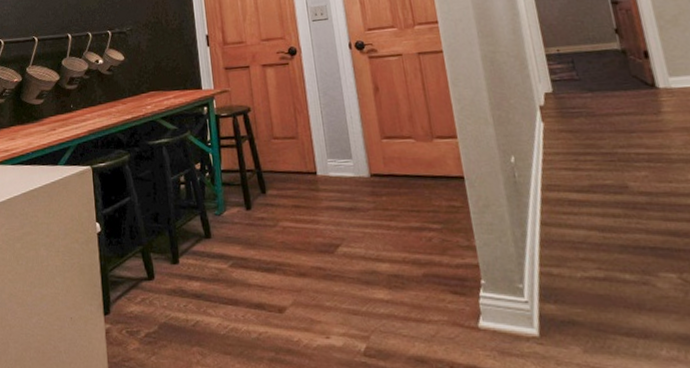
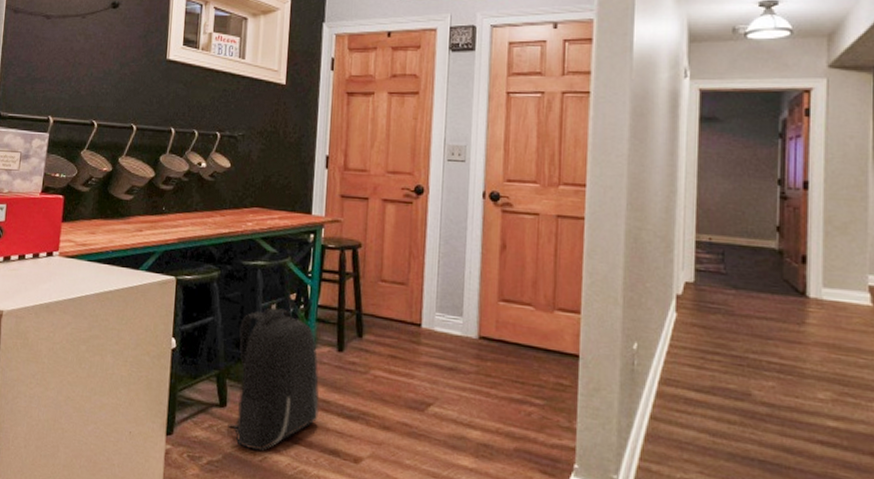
backpack: none [155,179,239,317] -> present [228,307,319,451]

